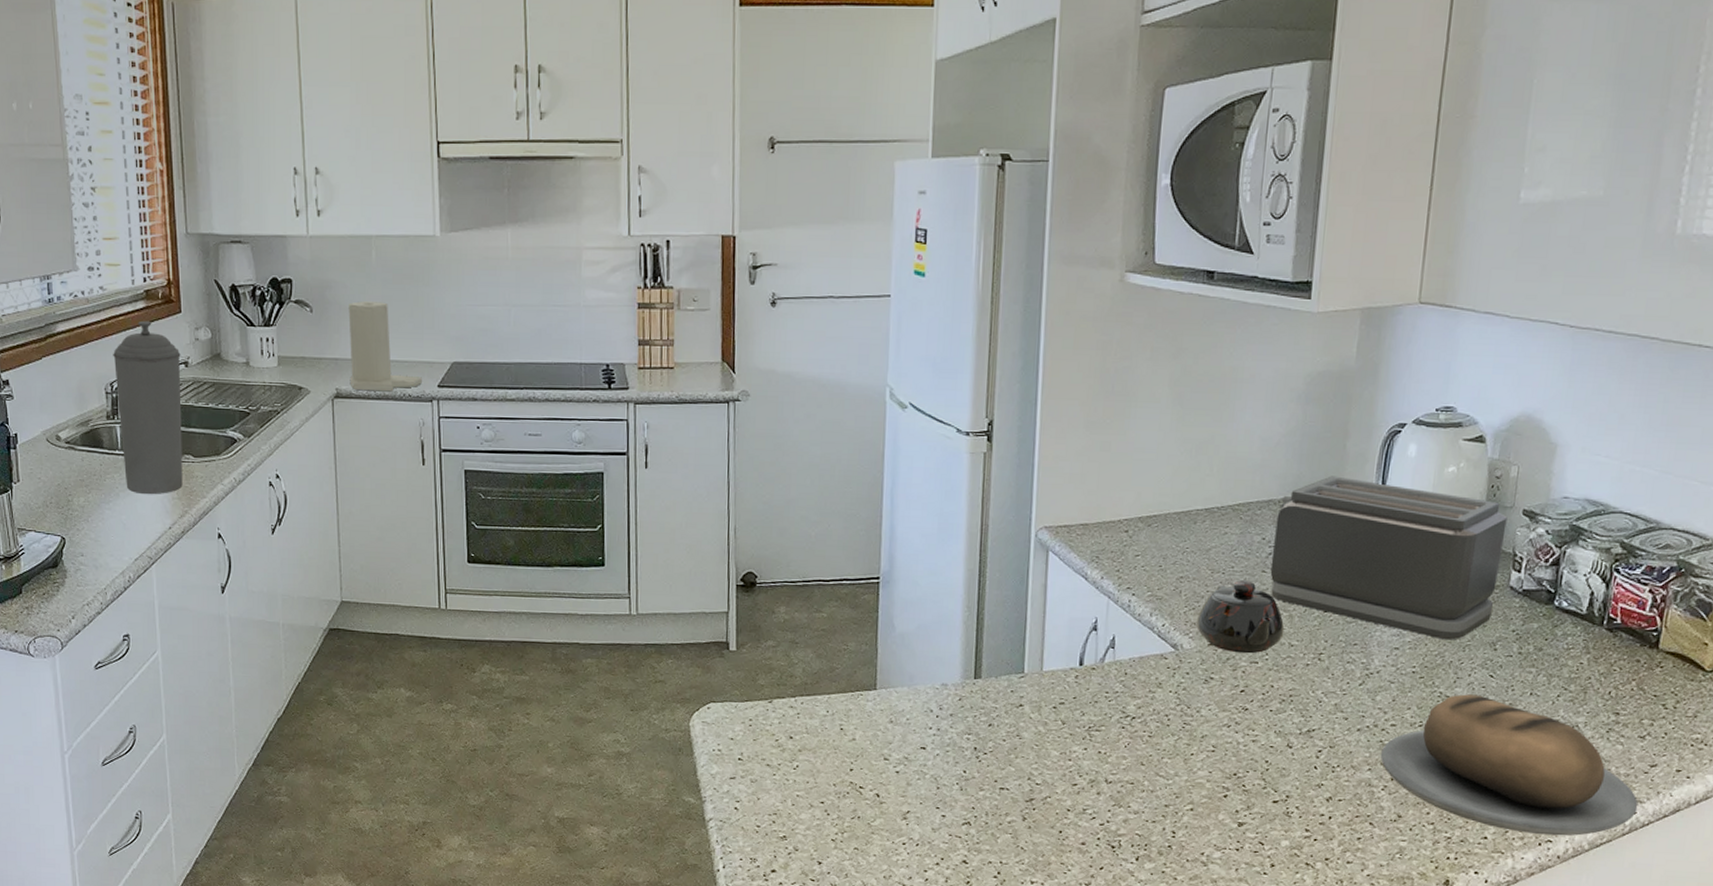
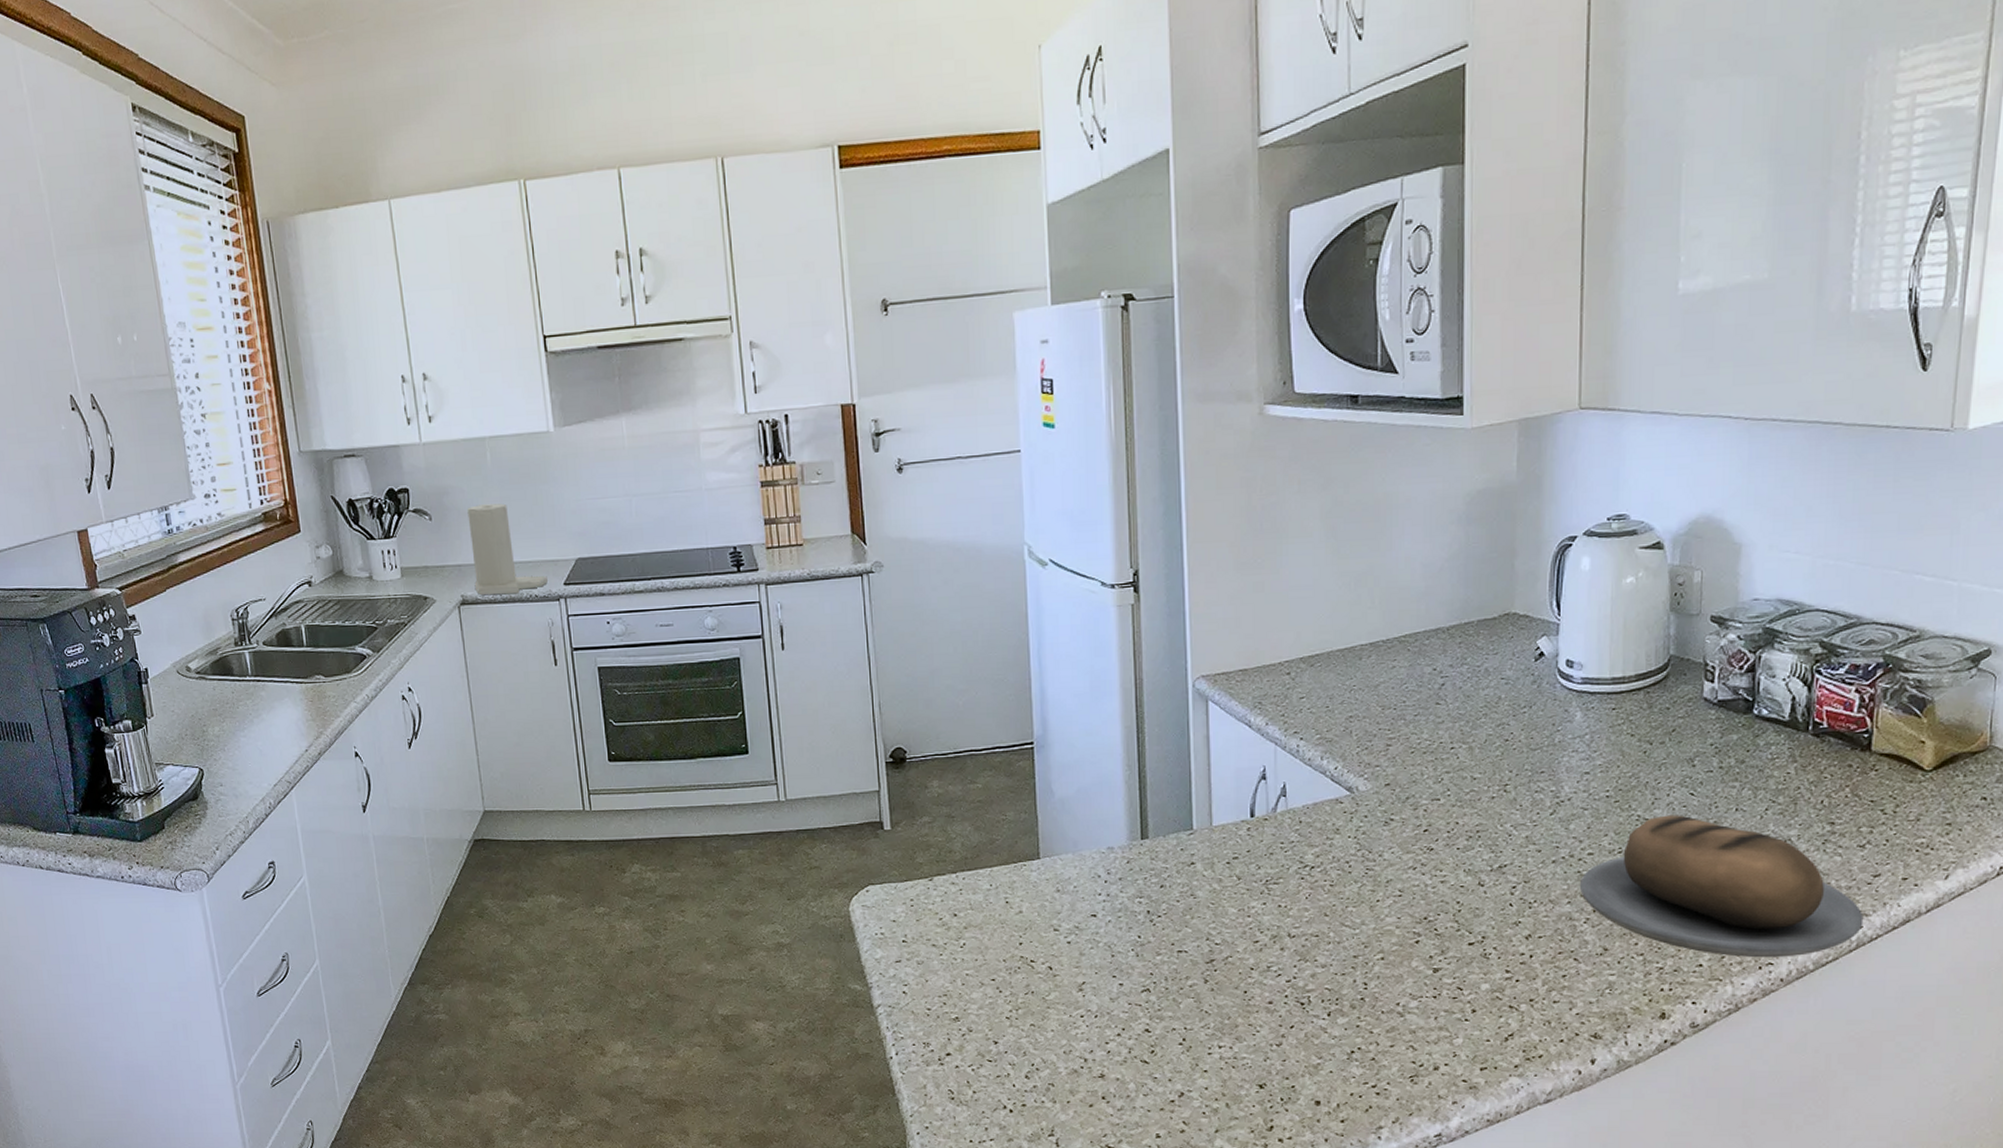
canister: present [113,320,183,495] -> none [236,543,316,719]
teapot: present [1197,580,1285,654] -> none [1371,714,1465,791]
toaster: present [1270,476,1508,639] -> none [1444,597,1695,759]

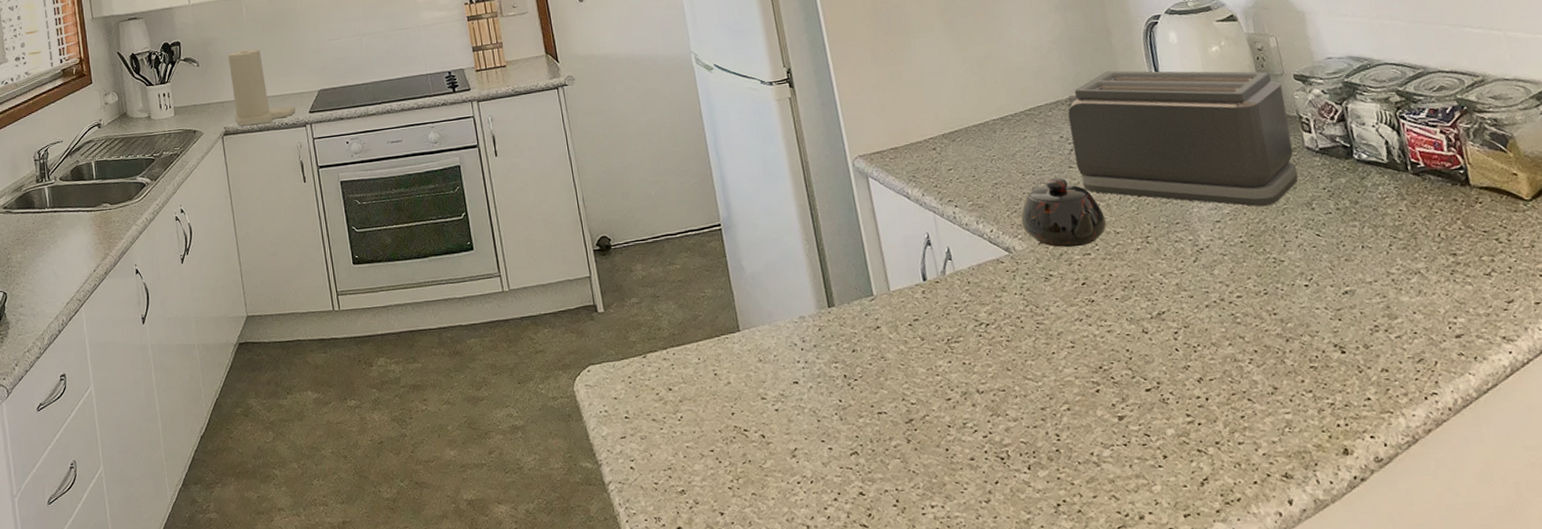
teapot: none [1371,714,1465,791] -> present [1021,177,1107,248]
toaster: none [1444,597,1695,759] -> present [1067,70,1298,206]
bread: present [1580,815,1864,958] -> none [1235,255,1512,389]

